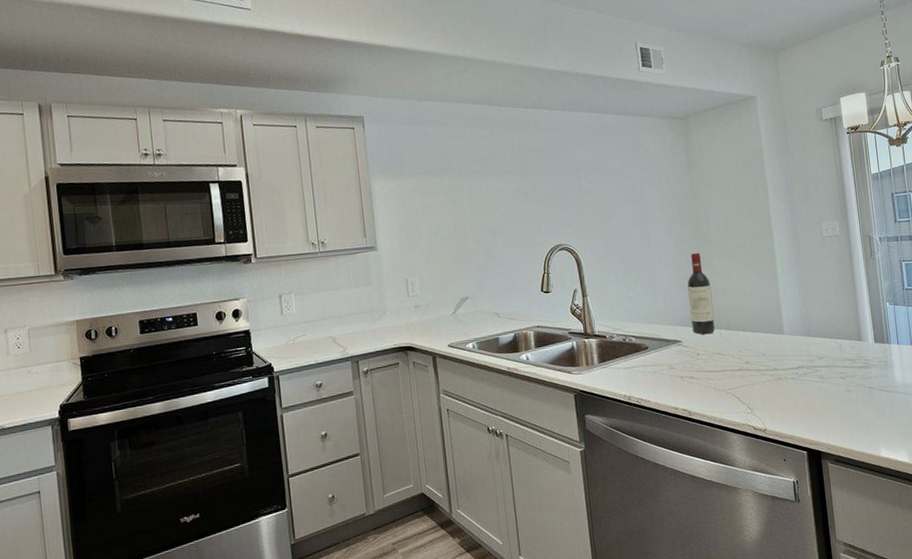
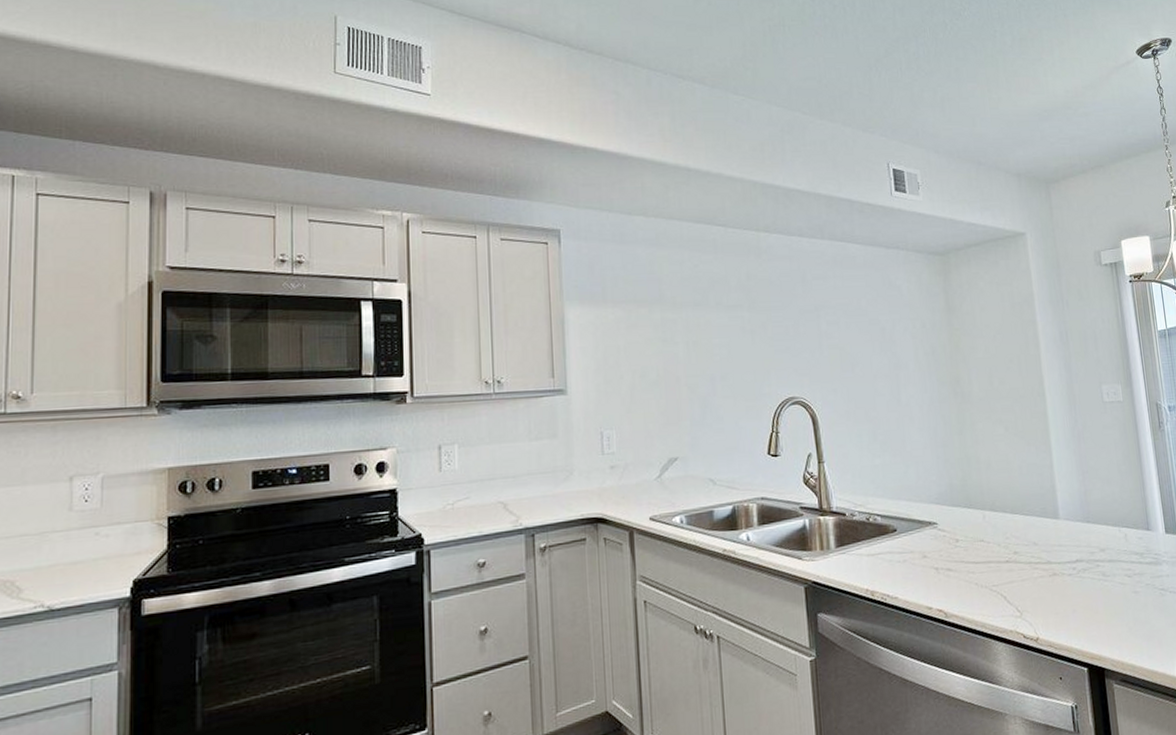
wine bottle: present [687,253,715,335] -> none [945,415,978,517]

